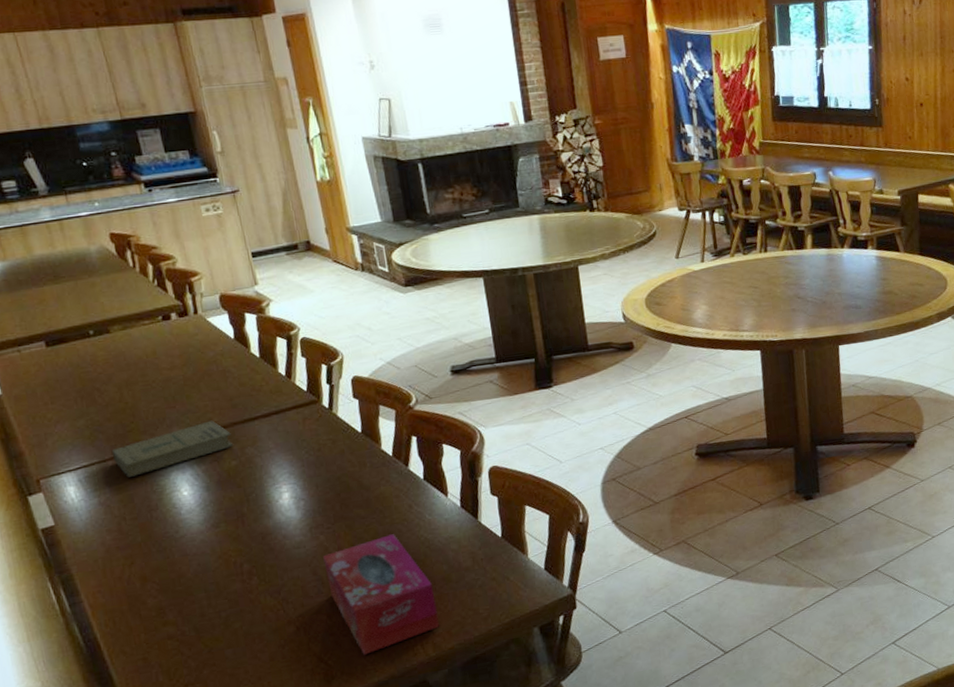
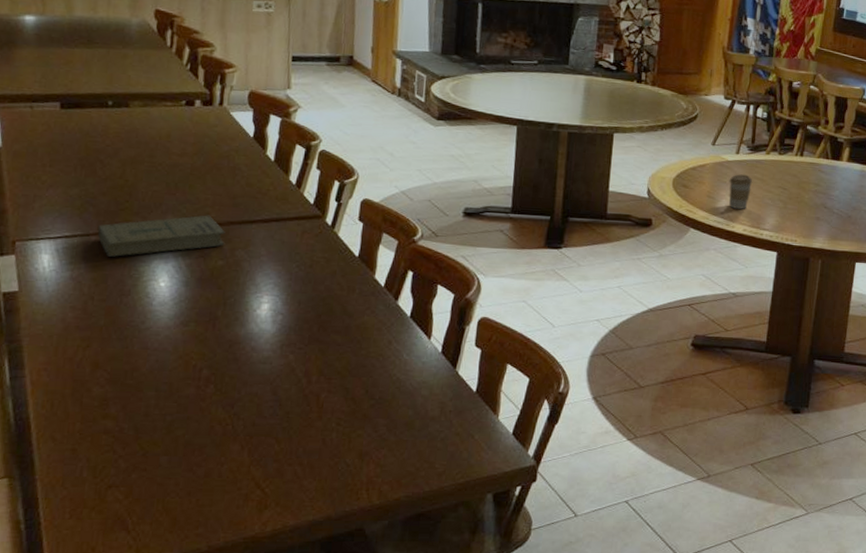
tissue box: present [323,534,440,655] -> none [285,367,394,489]
coffee cup: none [699,281,723,317] -> present [729,174,753,209]

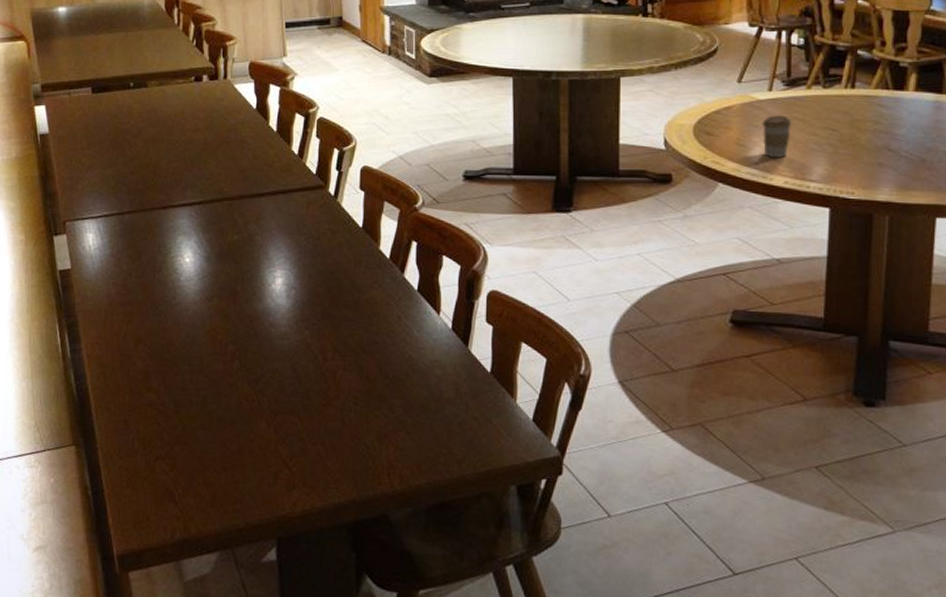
book: present [97,215,225,257] -> none [130,189,238,234]

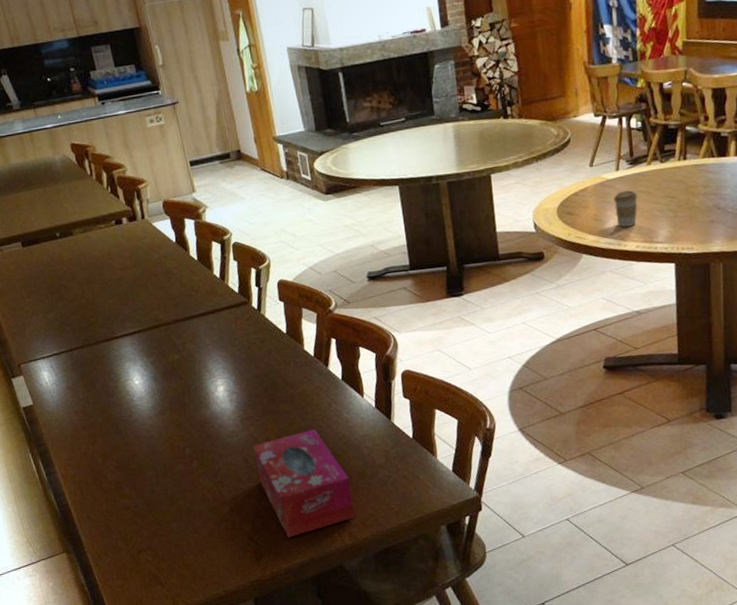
tissue box: none [304,344,411,471] -> present [253,429,356,538]

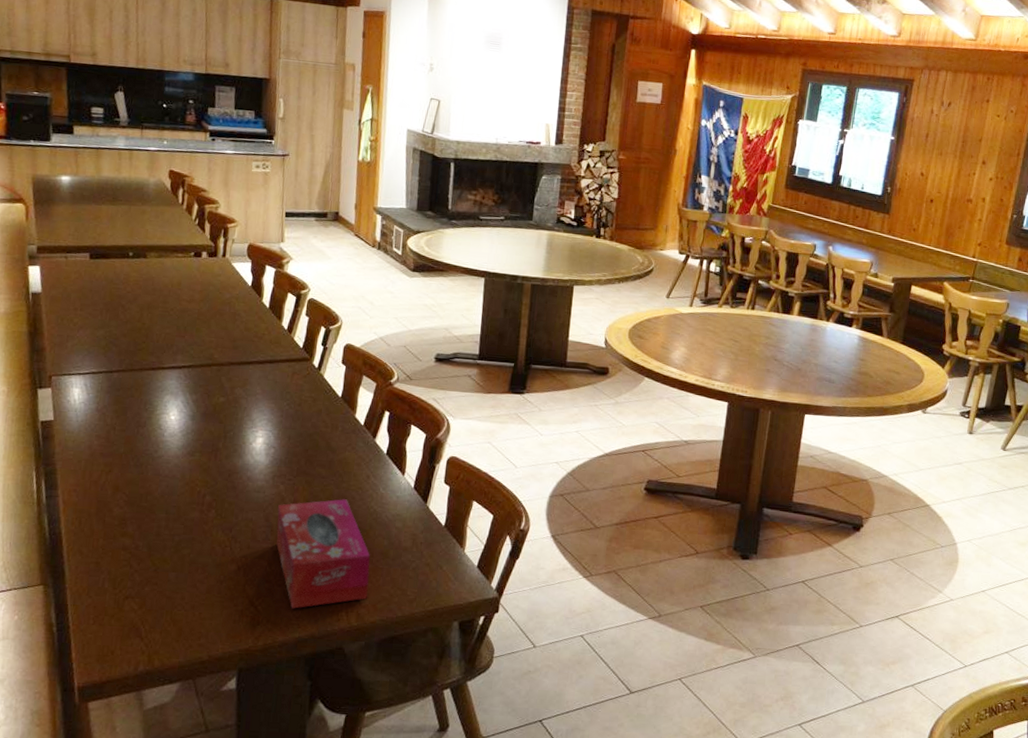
coffee cup: present [613,190,638,227] -> none [682,326,706,360]

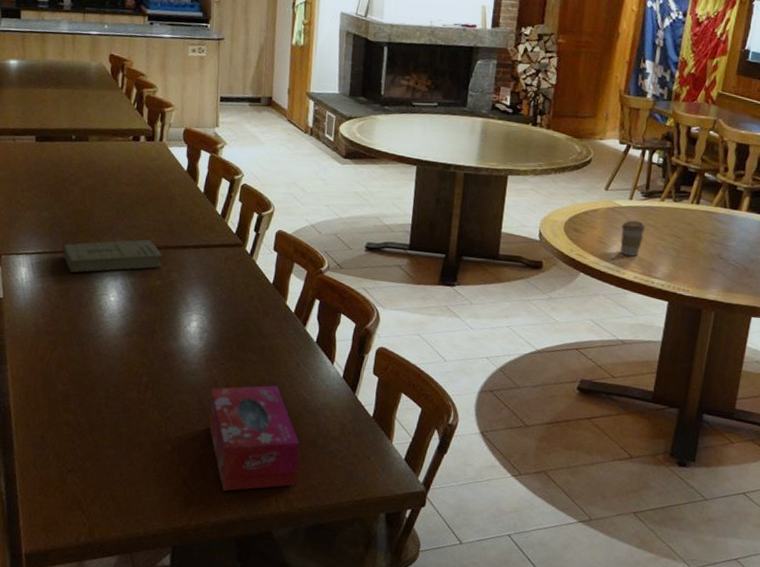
book: none [119,356,226,392] -> present [62,239,163,273]
coffee cup: none [682,326,706,360] -> present [620,220,646,256]

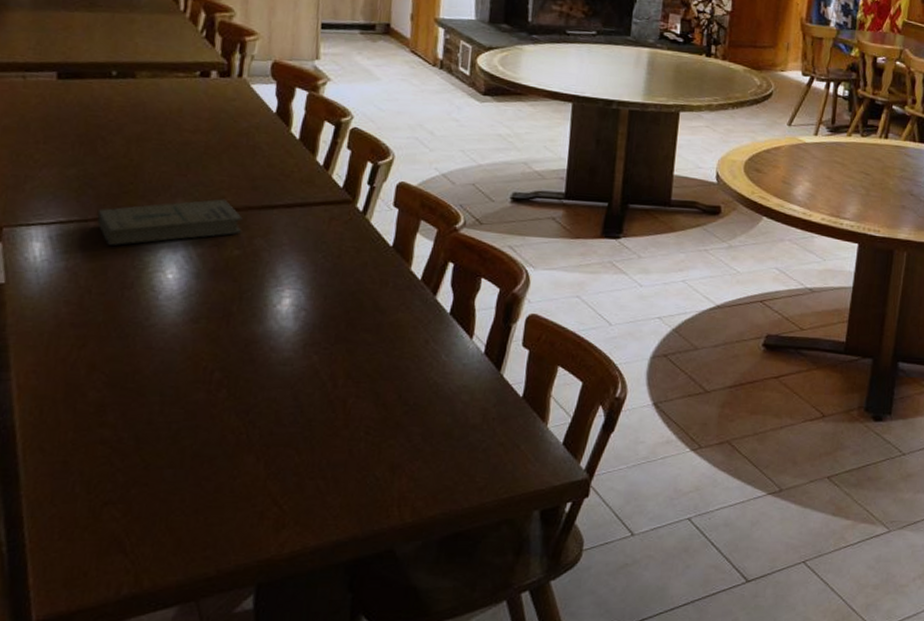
tissue box: present [209,385,299,491] -> none [308,370,429,506]
coffee cup: present [620,220,646,256] -> none [806,157,833,196]

